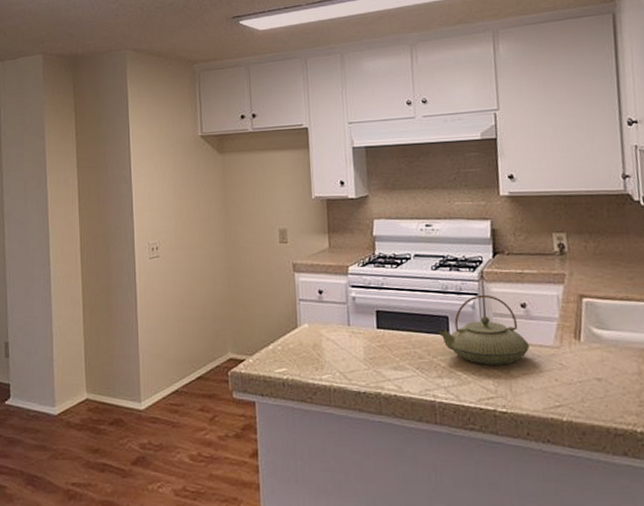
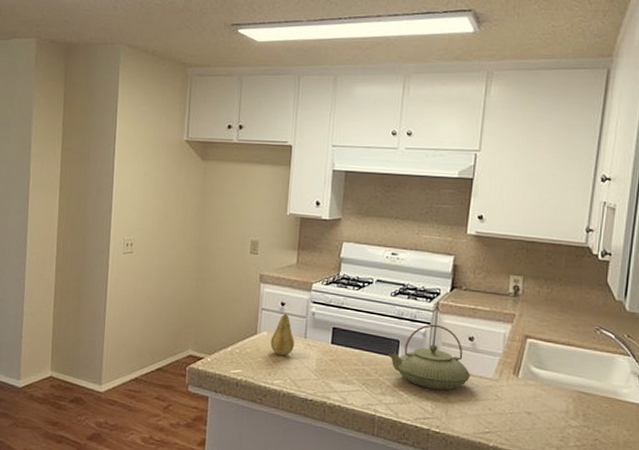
fruit: none [313,302,338,348] -> present [270,313,294,356]

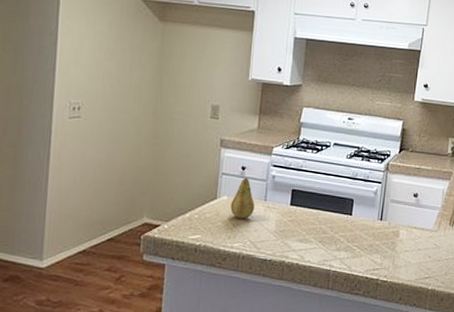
teapot: present [386,324,471,390] -> none [341,183,415,243]

